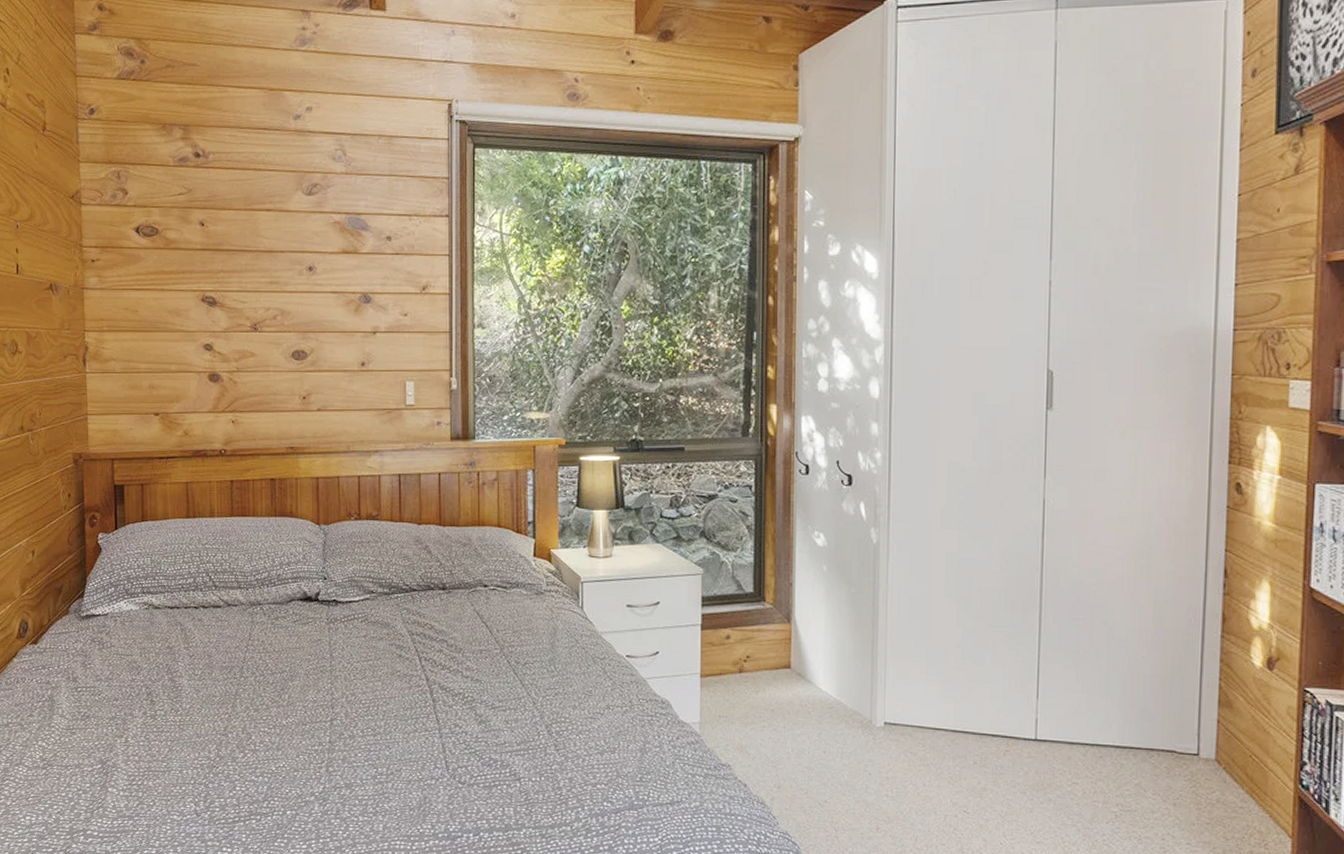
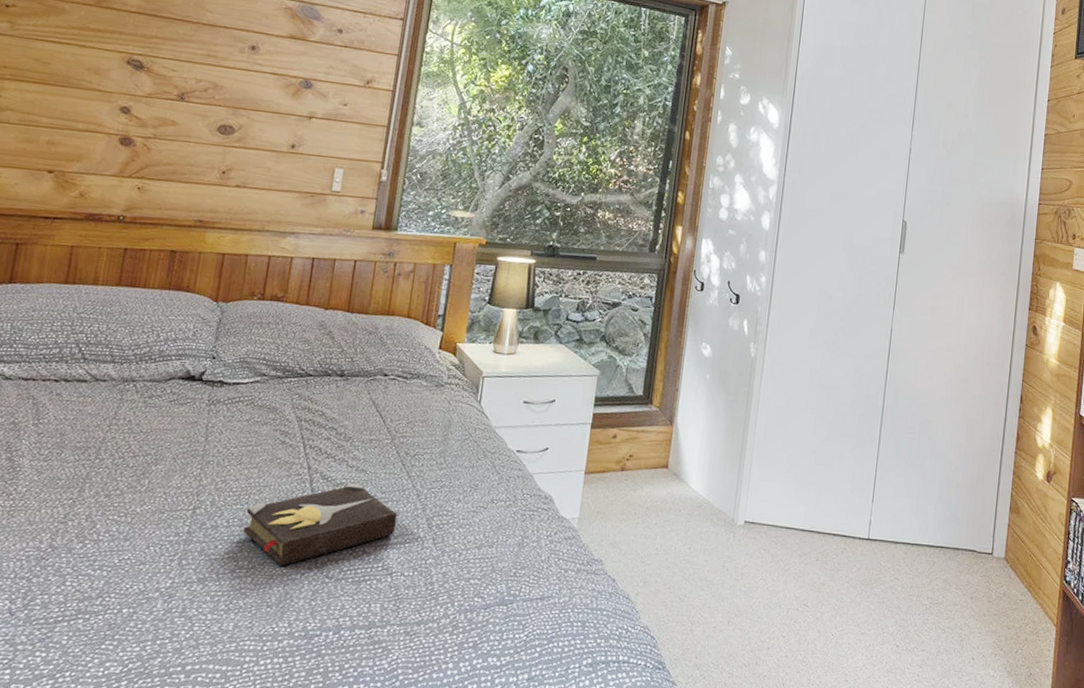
hardback book: none [377,693,519,774] -> present [242,483,400,567]

